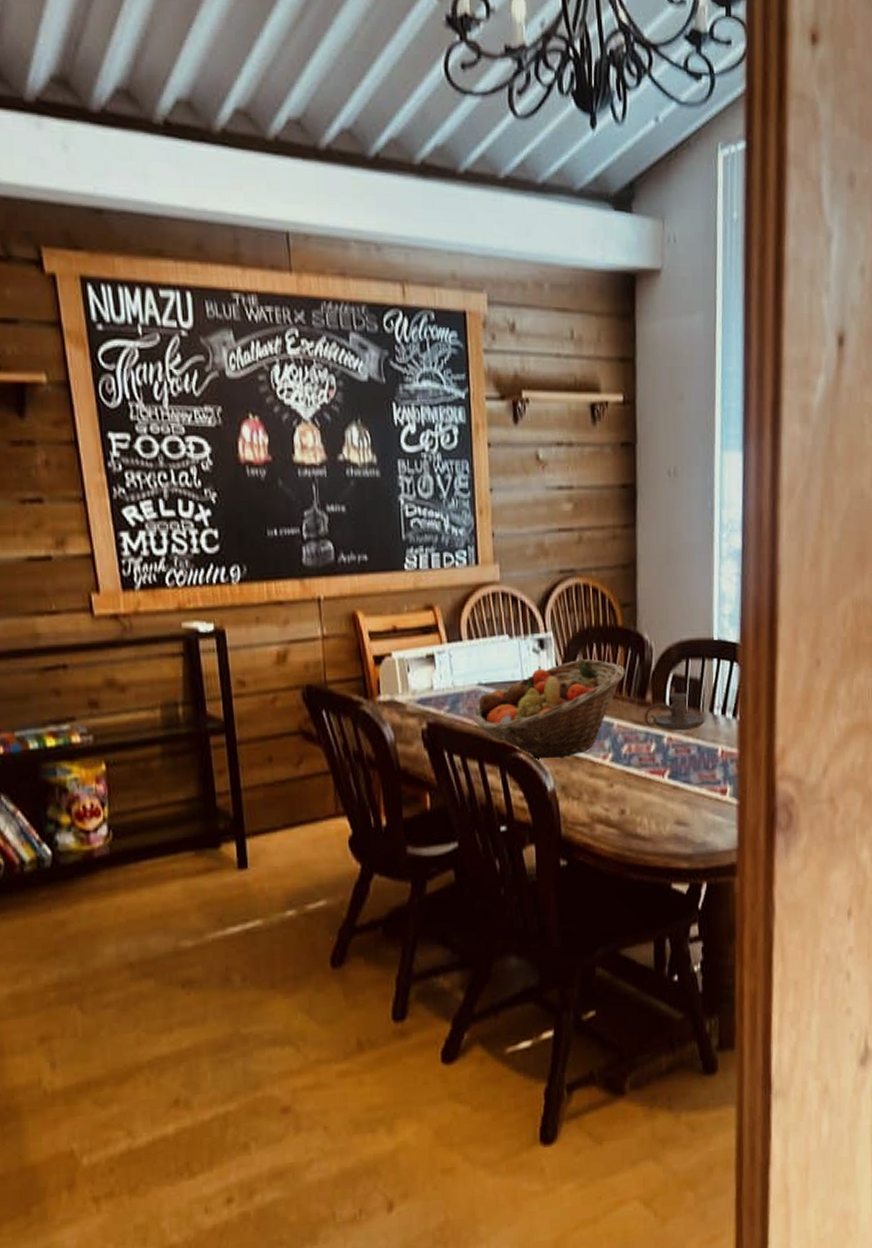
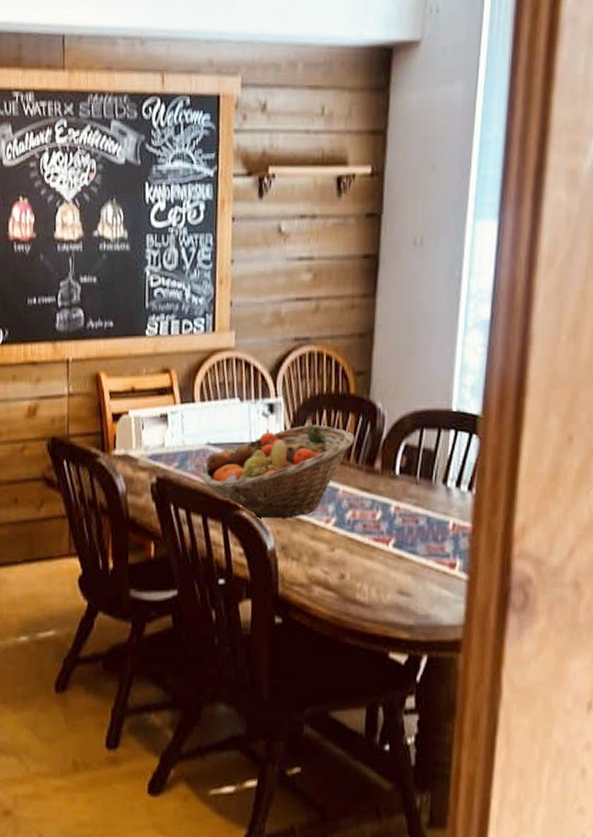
candle holder: present [644,692,705,731] -> none [371,462,437,501]

